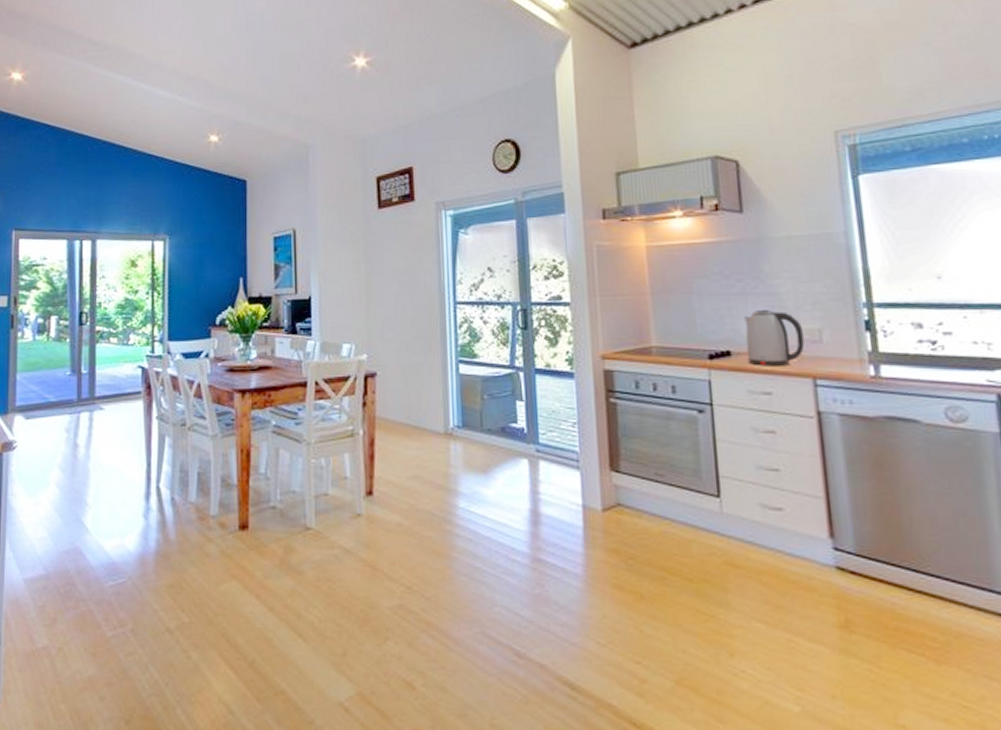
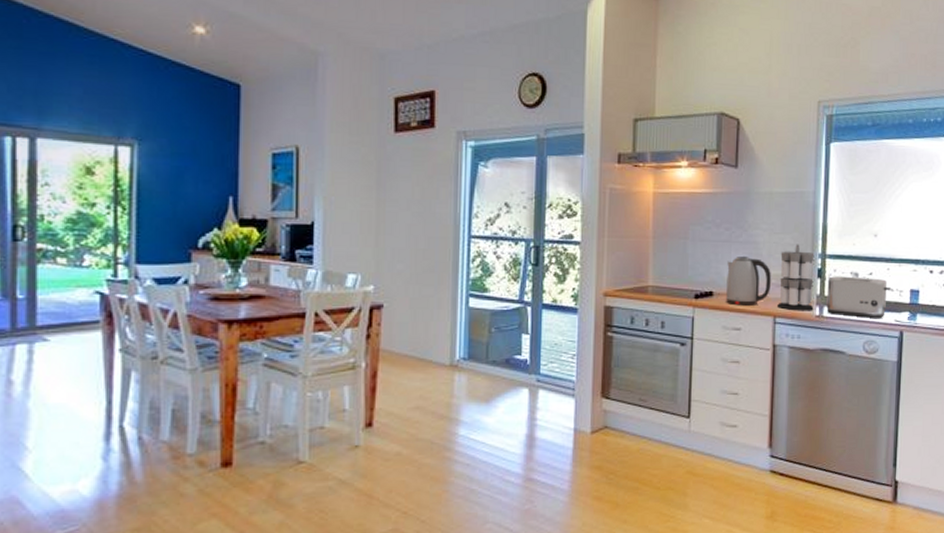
spice rack: none [811,293,867,372] -> present [777,244,815,311]
toaster: none [879,327,974,380] -> present [826,276,891,319]

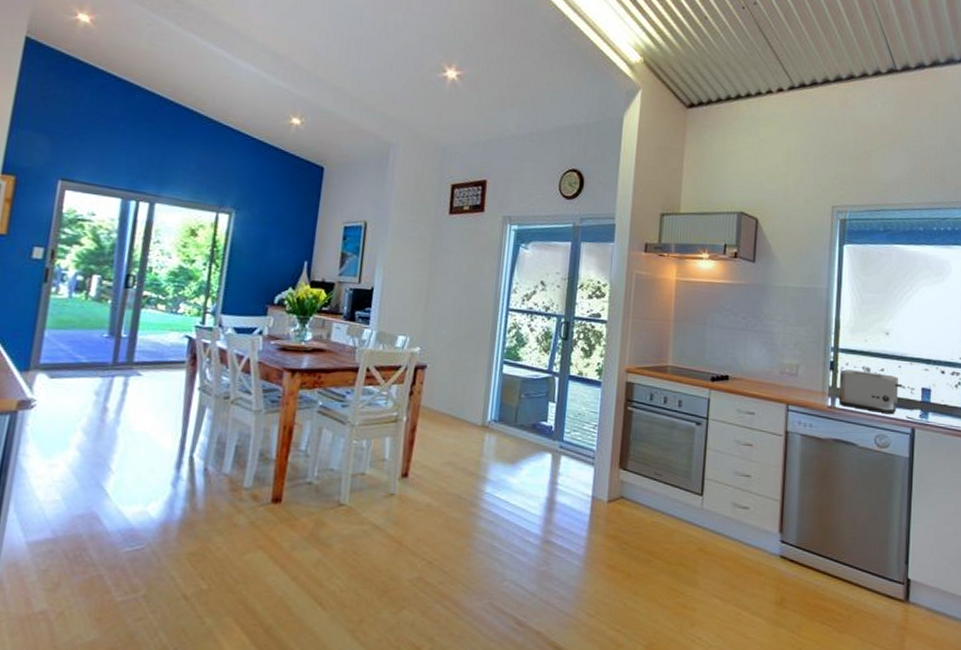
kettle: present [726,255,771,306] -> none [741,344,785,392]
spice rack: present [777,244,815,311] -> none [790,336,827,402]

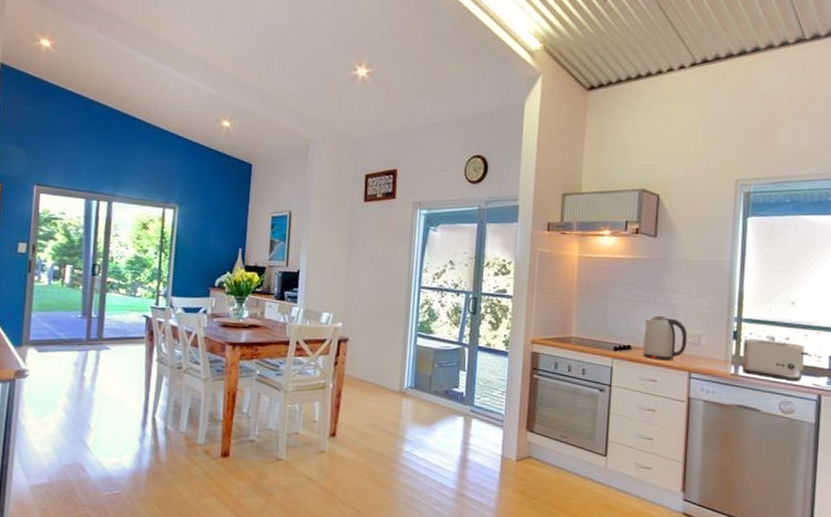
kettle: none [741,344,785,392] -> present [643,315,687,361]

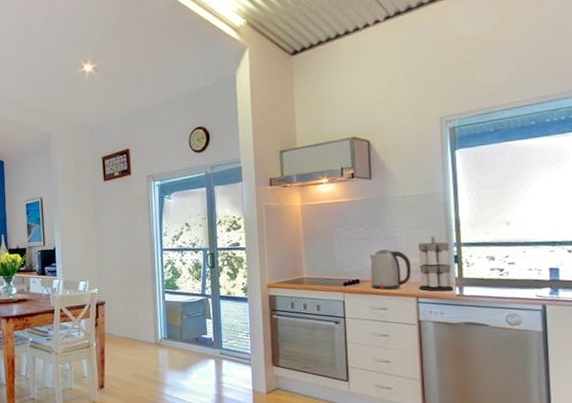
spice rack: none [693,307,730,370] -> present [417,236,454,292]
toaster: present [742,338,809,382] -> none [464,260,529,296]

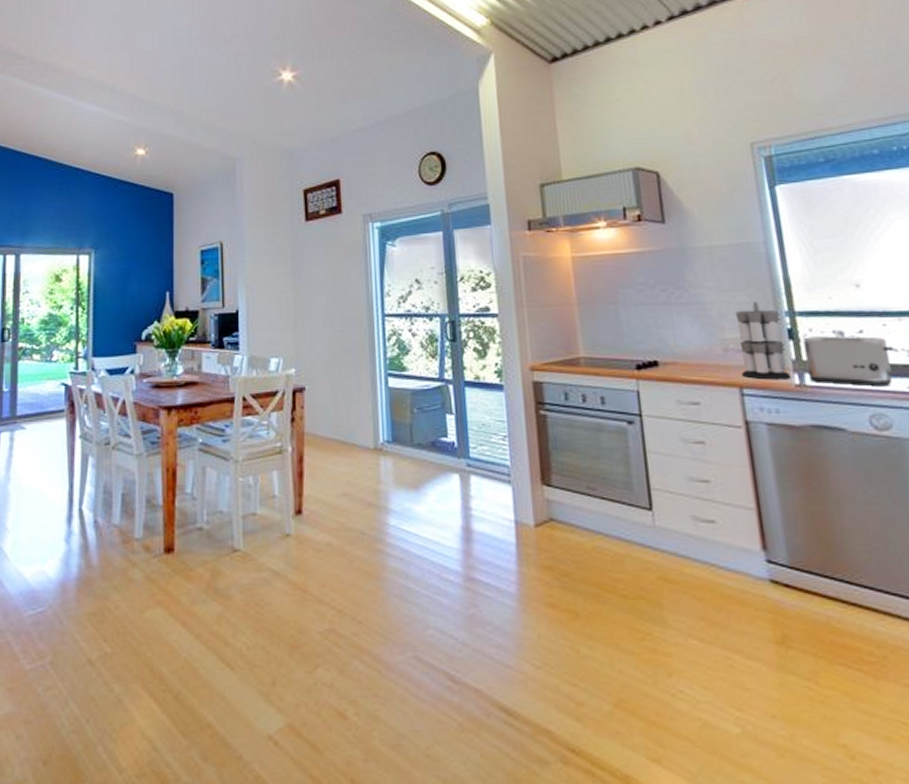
kettle: present [370,249,411,290] -> none [670,318,730,376]
toaster: none [464,260,529,296] -> present [802,335,894,387]

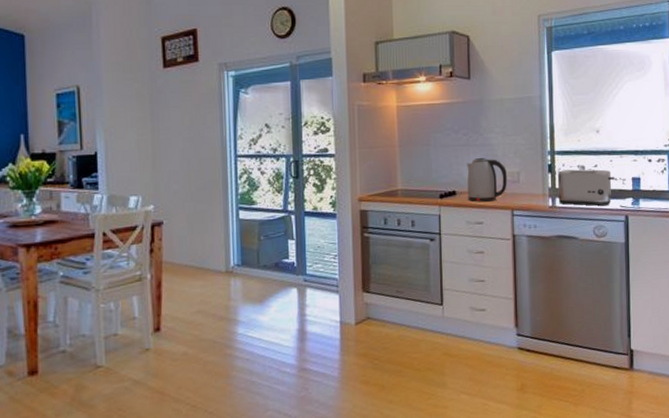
kettle: none [670,318,730,376] -> present [467,157,507,202]
spice rack: present [735,302,792,380] -> none [514,144,547,204]

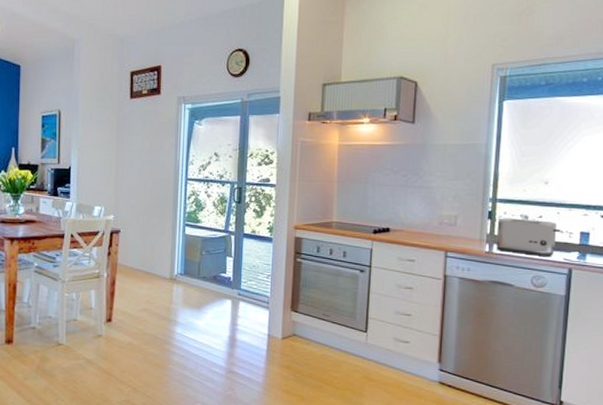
kettle: present [467,157,507,202] -> none [401,198,444,241]

